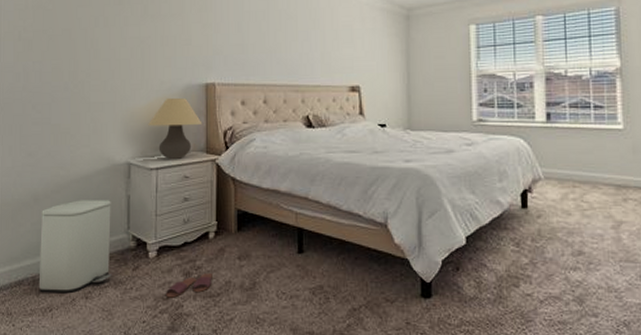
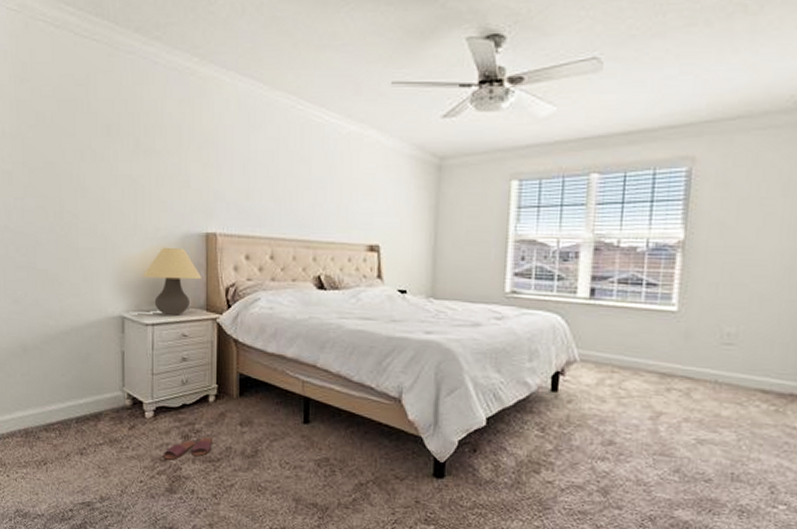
pedal bin: present [38,200,112,294] -> none [31,353,107,449]

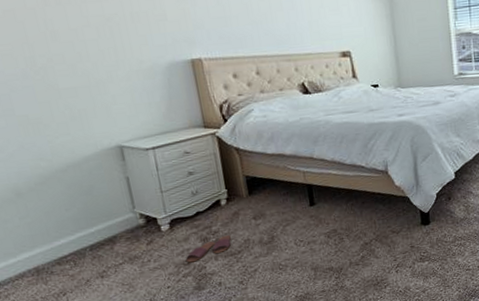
table lamp: present [143,247,202,317] -> none [134,76,195,138]

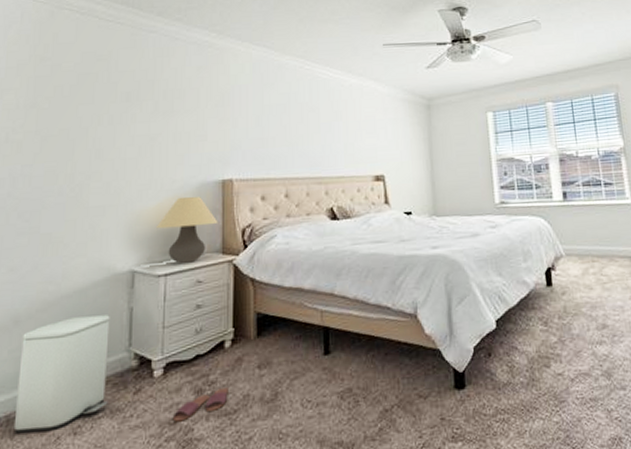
pedal bin: none [28,184,126,280] -> present [13,315,110,434]
table lamp: none [134,76,195,138] -> present [156,196,218,264]

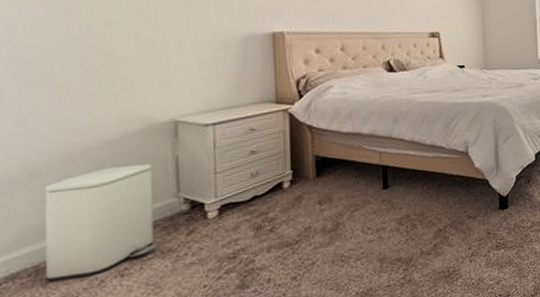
table lamp: present [156,196,218,264] -> none [199,48,270,114]
slippers: present [174,388,228,422] -> none [232,223,289,256]

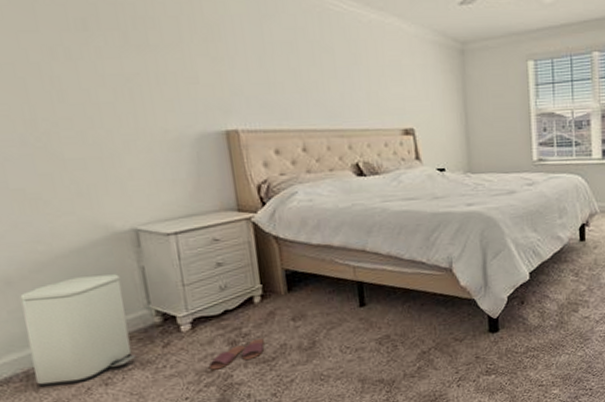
slippers: none [232,223,289,256] -> present [209,339,264,370]

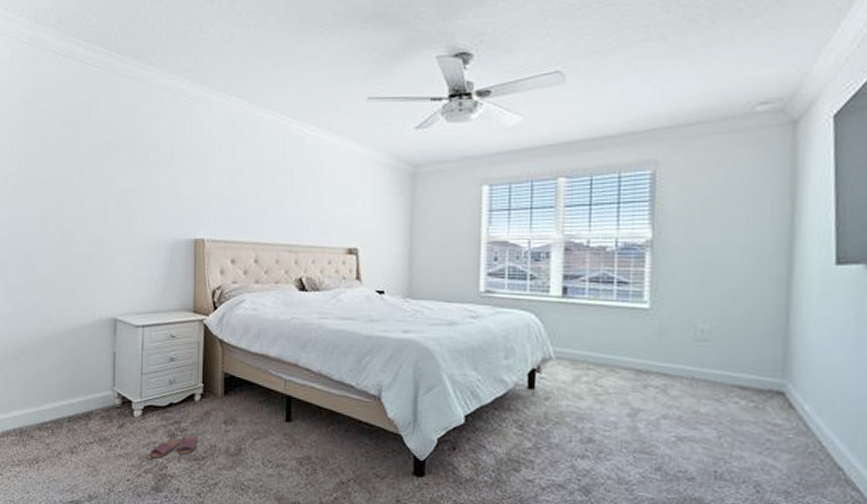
pedal bin: present [20,274,137,387] -> none [25,354,97,447]

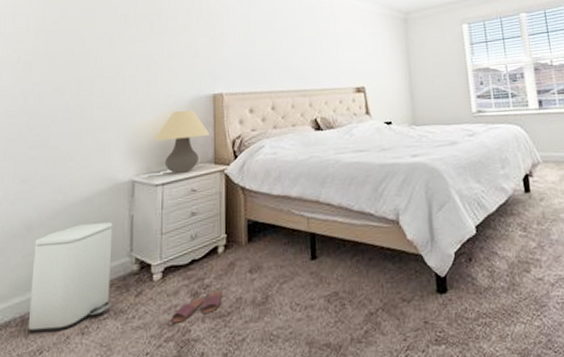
pedal bin: none [25,354,97,447] -> present [27,222,113,333]
table lamp: none [135,252,190,318] -> present [154,110,210,174]

